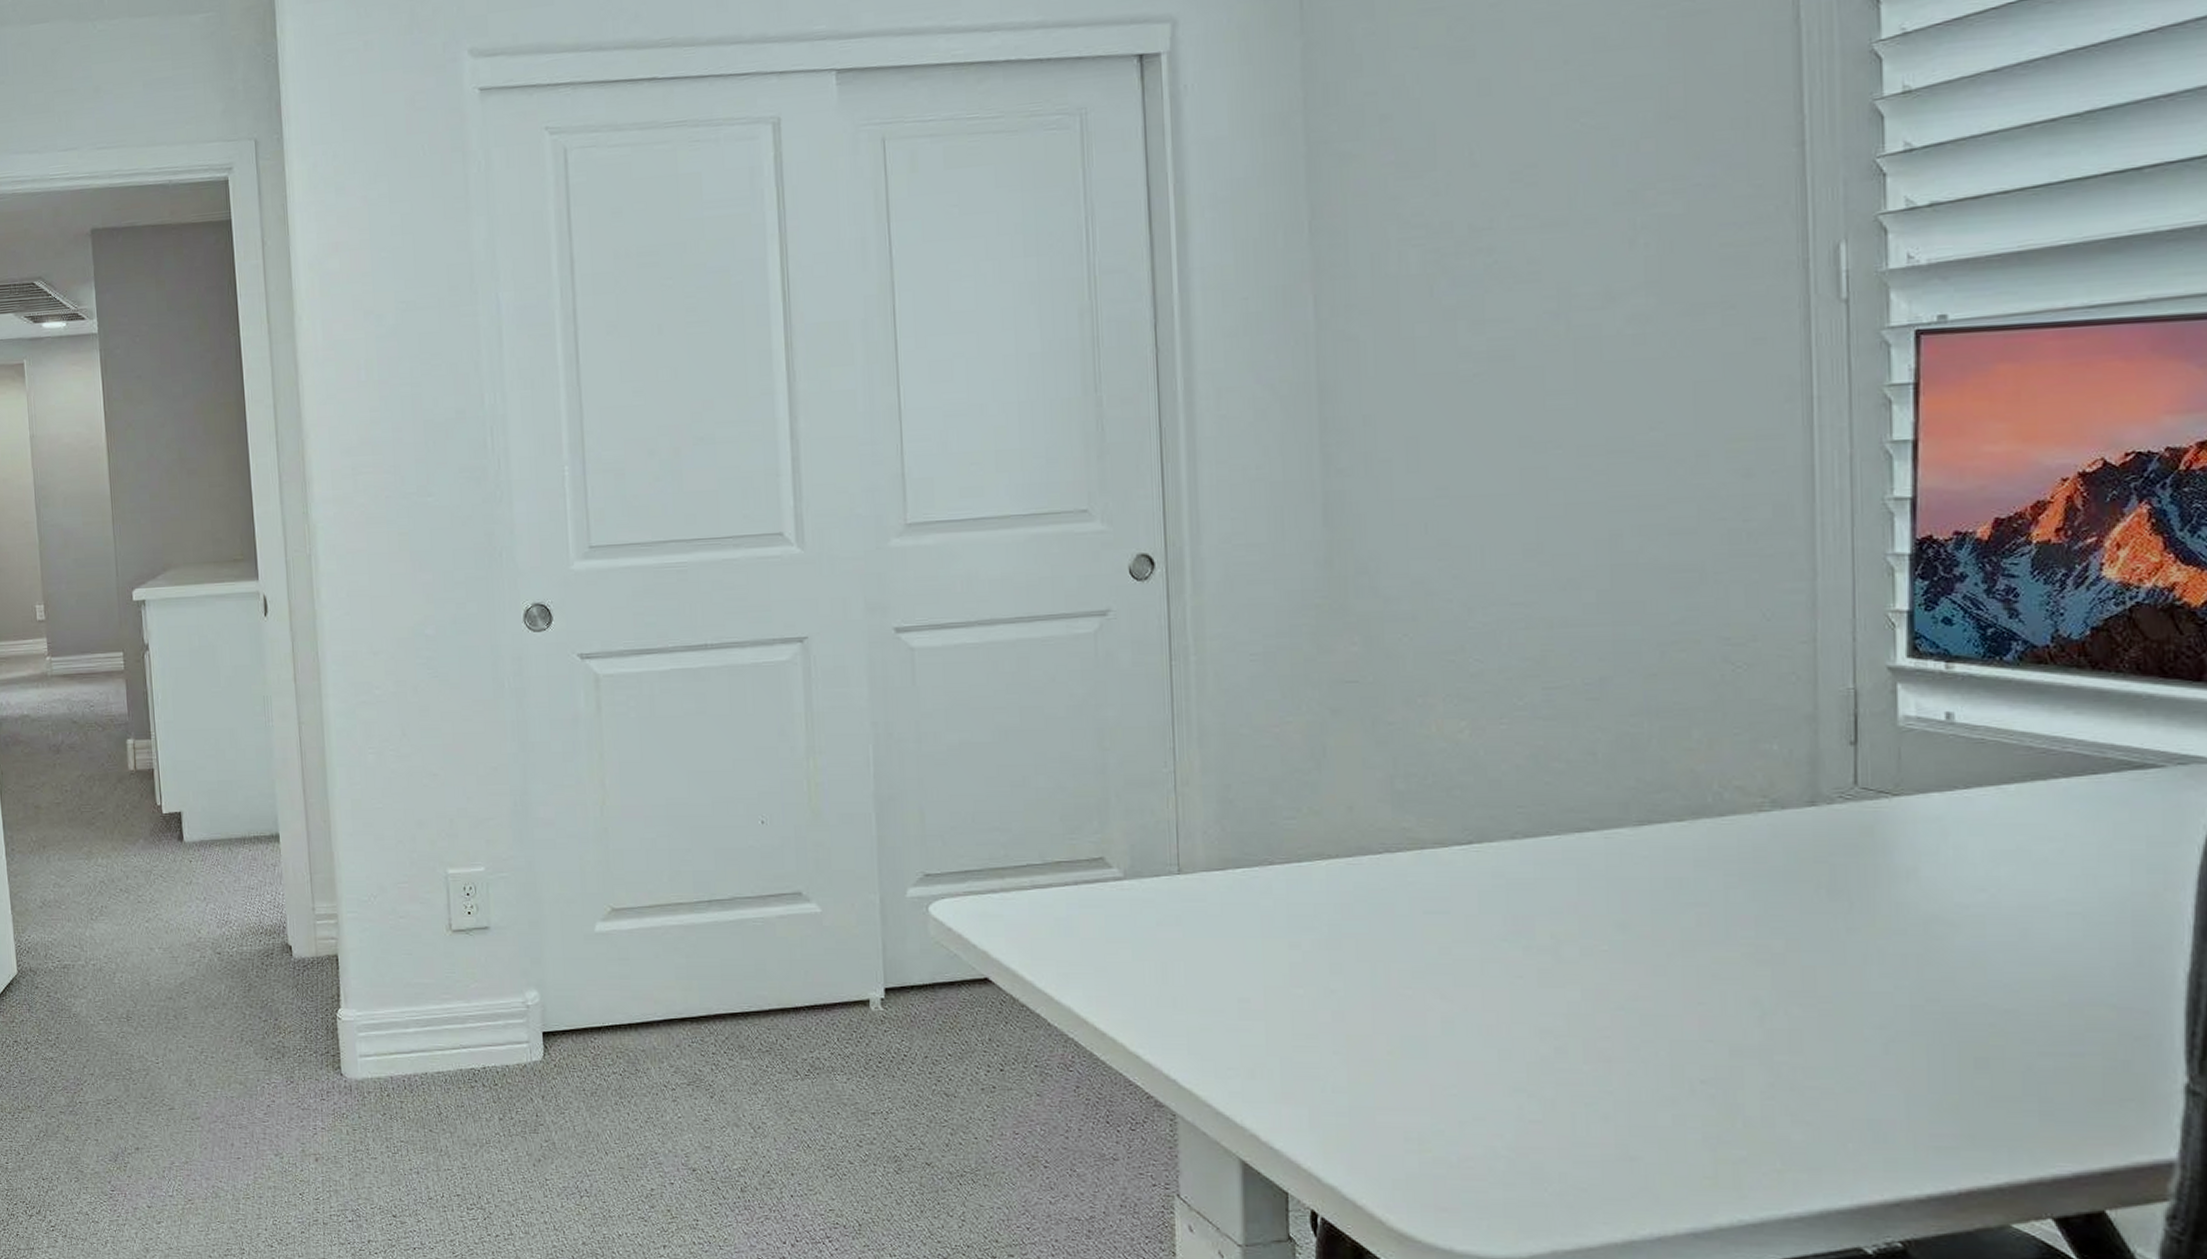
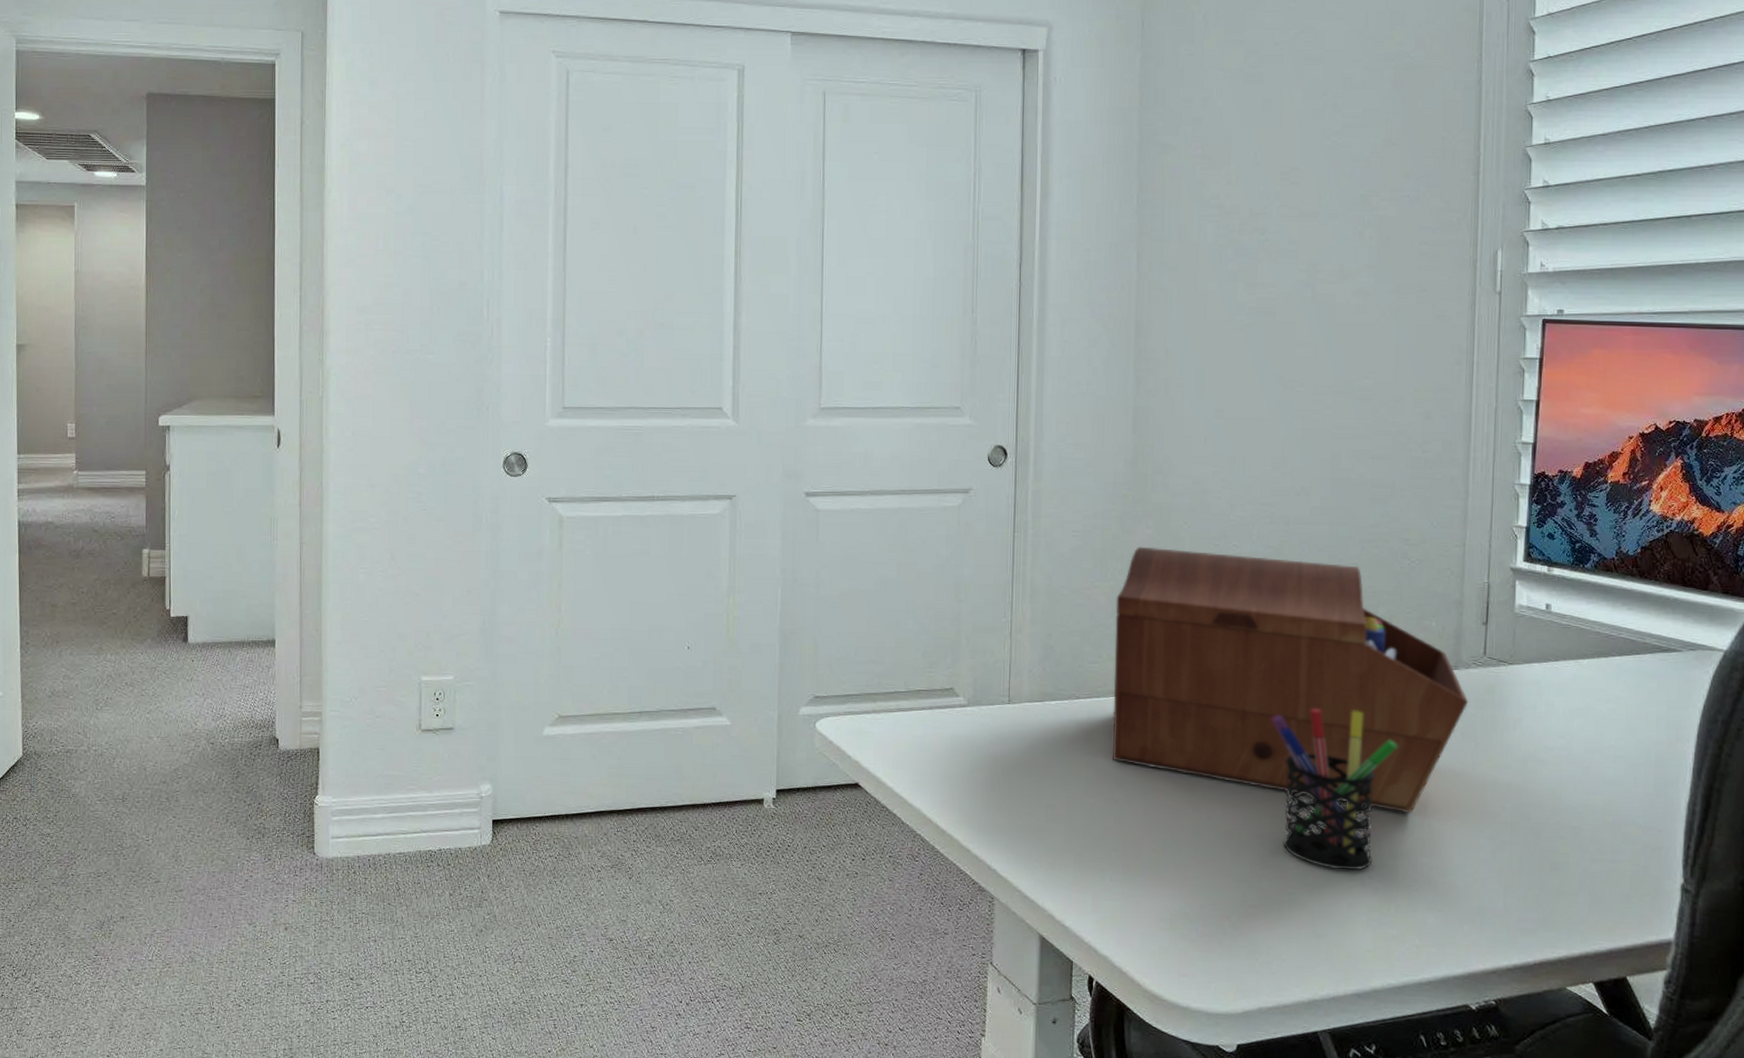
sewing box: none [1315,668,1836,997] -> present [1111,546,1469,813]
pen holder: none [1544,863,1734,1074] -> present [1271,707,1399,871]

